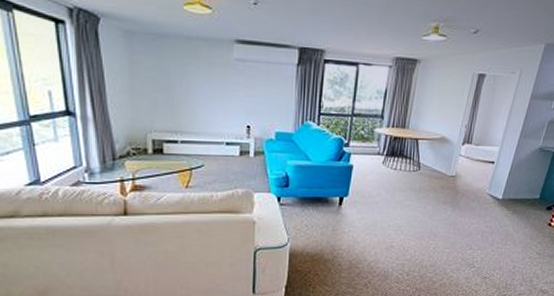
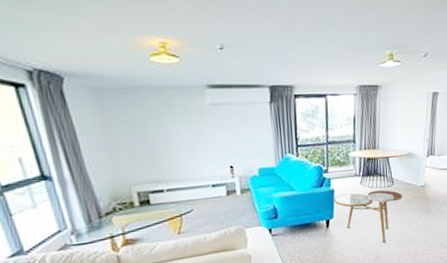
side table: none [351,172,428,232] -> present [334,189,403,243]

